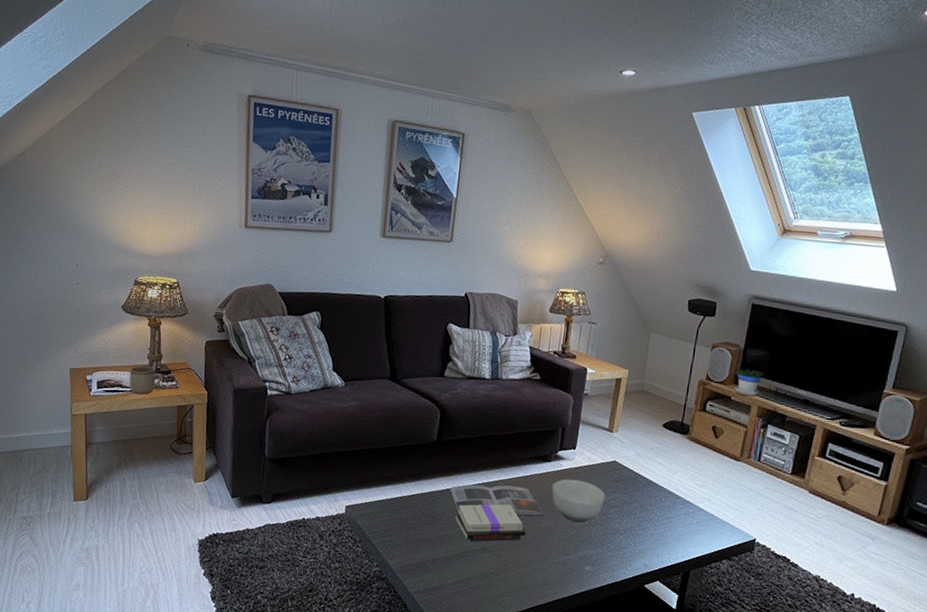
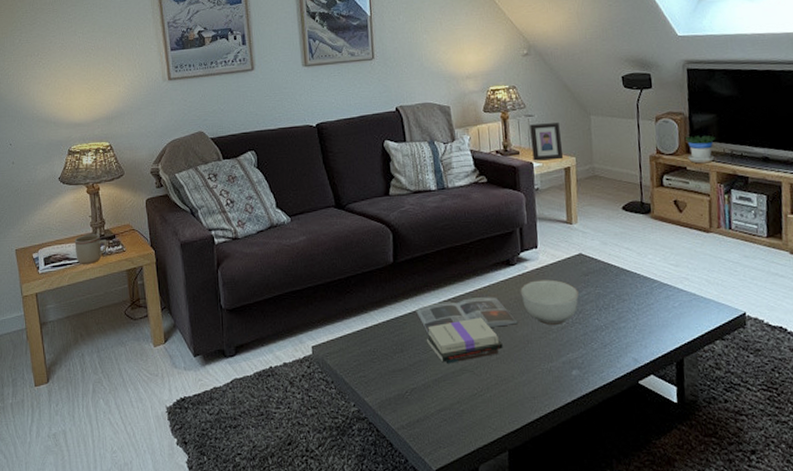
picture frame: none [588,332,620,370] -> present [530,123,564,161]

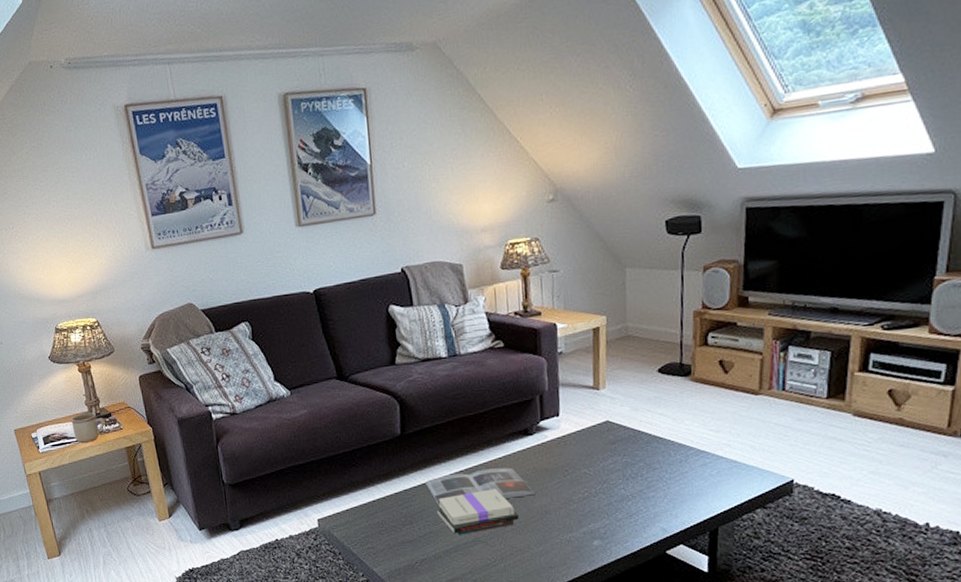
bowl: present [520,279,579,325] -> none [539,448,604,495]
picture frame: present [530,123,564,161] -> none [554,278,592,322]
flowerpot: present [686,135,715,164] -> none [738,285,774,319]

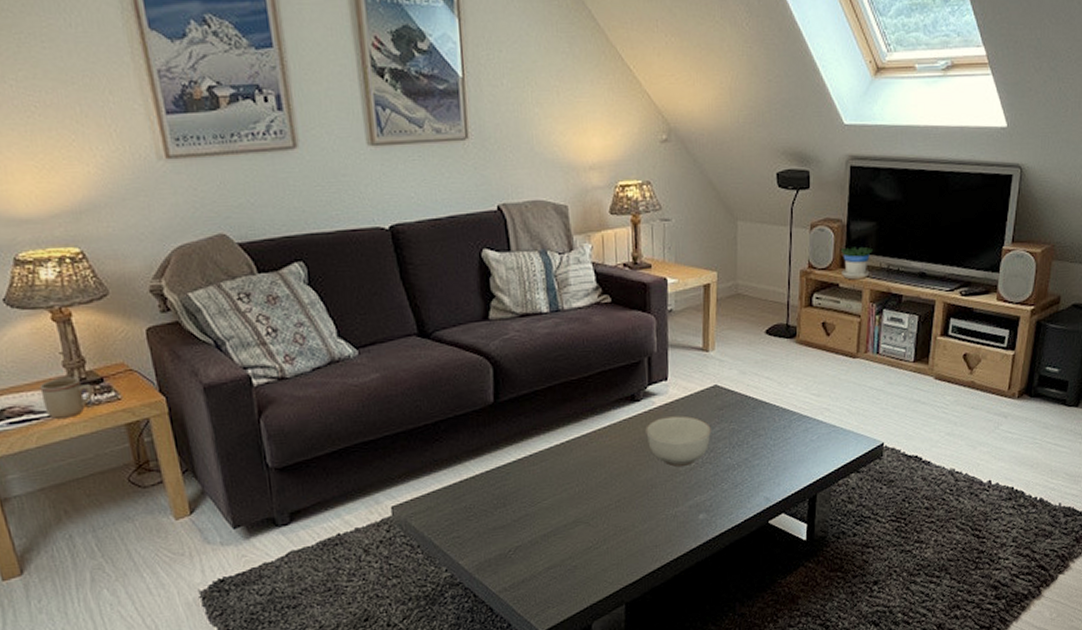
magazine: present [425,467,536,509] -> none [522,438,641,487]
books: present [436,488,519,535] -> none [533,462,623,516]
bowl: none [539,448,604,495] -> present [645,415,711,467]
flowerpot: none [738,285,774,319] -> present [841,246,873,280]

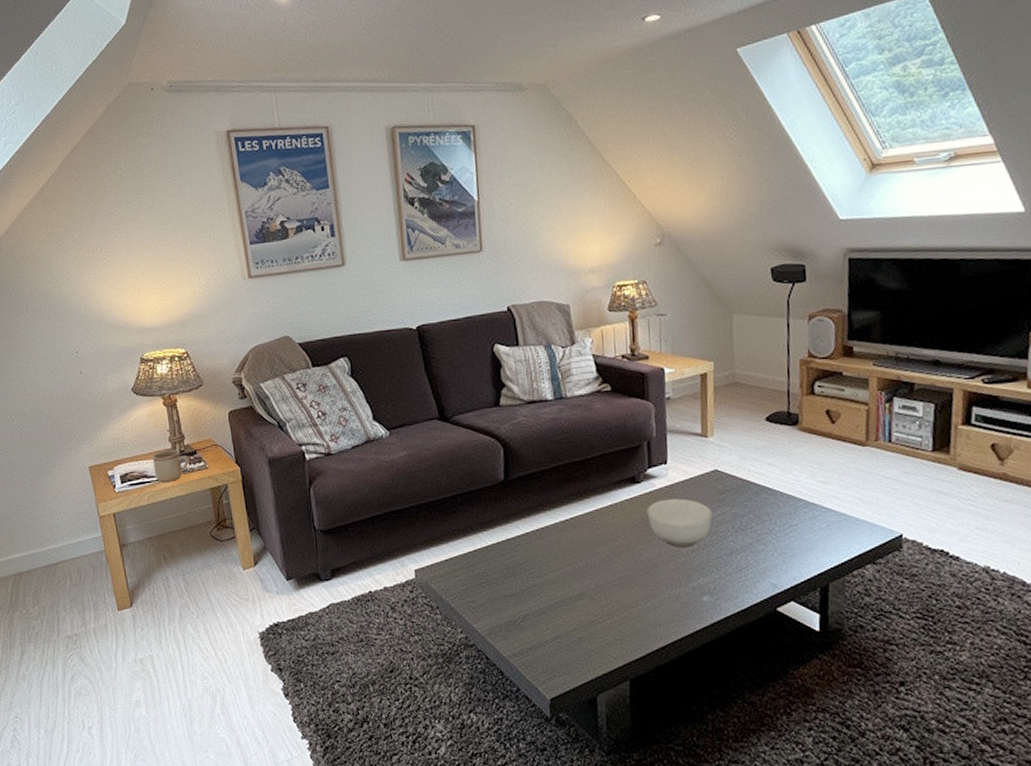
flowerpot: present [841,246,873,280] -> none [843,335,878,369]

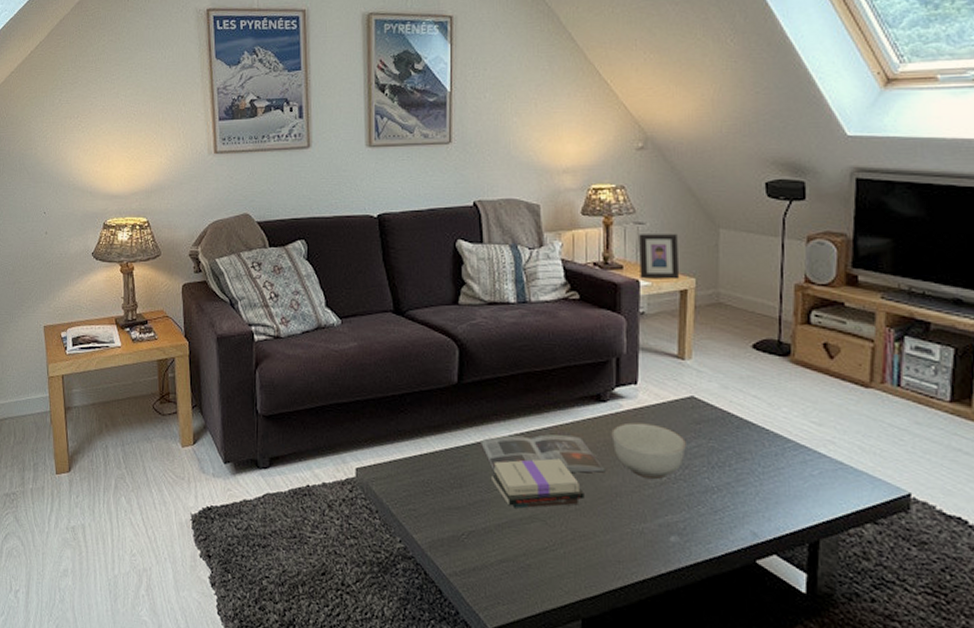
mug: present [152,449,189,482] -> none [104,317,140,349]
magazine: none [529,517,643,560] -> present [481,434,605,474]
books: none [540,539,626,589] -> present [490,458,584,509]
picture frame: none [661,322,700,367] -> present [639,234,680,280]

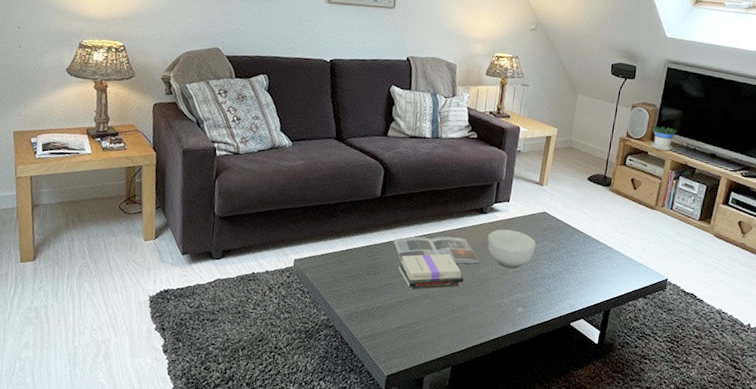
picture frame: present [639,234,680,280] -> none [521,93,550,129]
flowerpot: none [846,263,888,300] -> present [651,125,677,152]

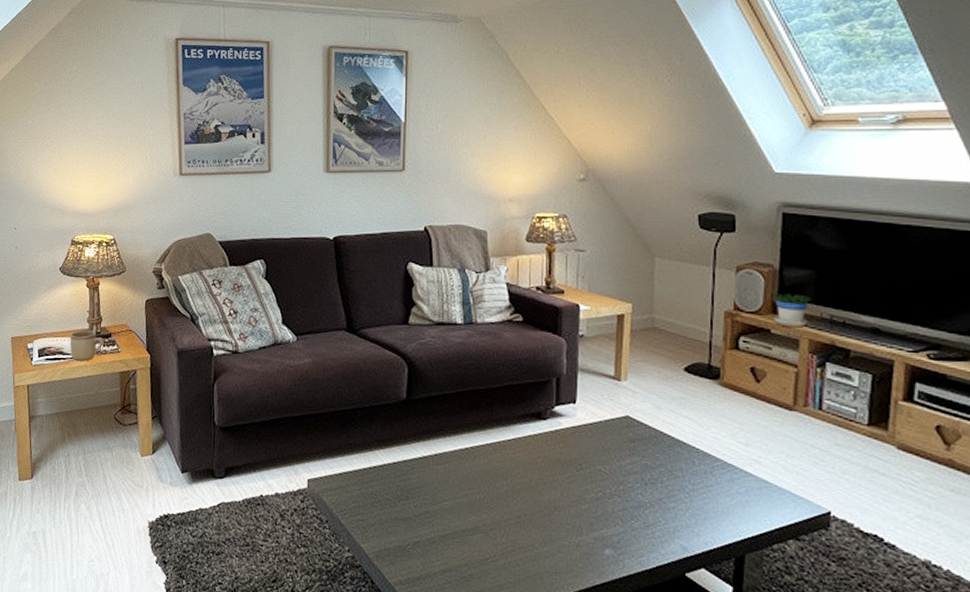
mug: none [75,128,110,156] -> present [69,330,104,361]
magazine: present [393,236,480,265] -> none [427,450,545,487]
books: present [398,253,464,290] -> none [435,473,524,521]
bowl: present [487,229,537,269] -> none [551,439,621,494]

